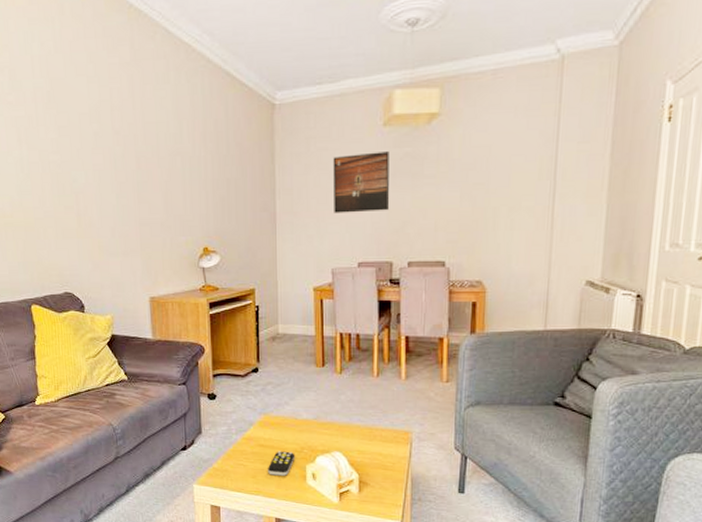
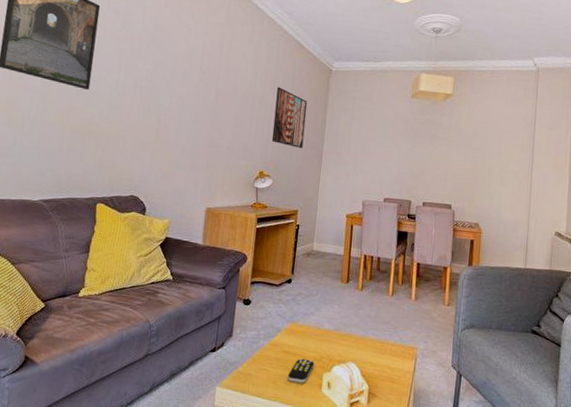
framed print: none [209,137,251,213] -> present [271,87,308,148]
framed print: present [332,152,390,213] -> none [369,115,415,160]

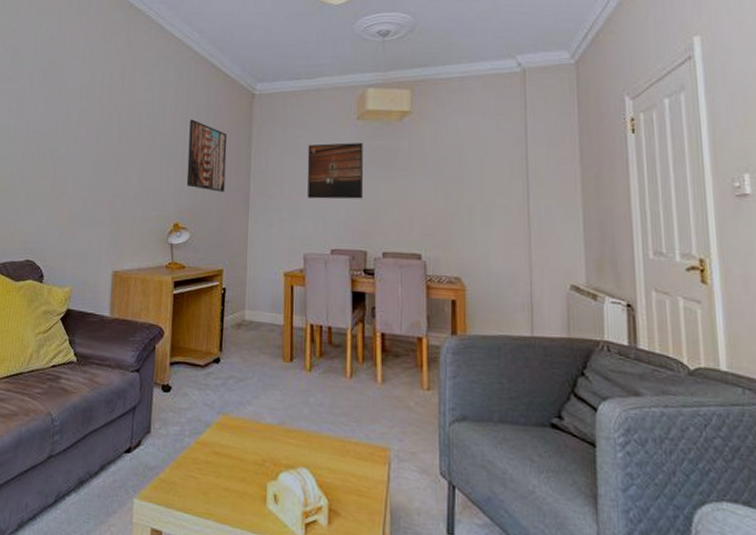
remote control: present [287,358,315,383] -> none [221,462,255,496]
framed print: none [369,115,415,160] -> present [307,143,364,199]

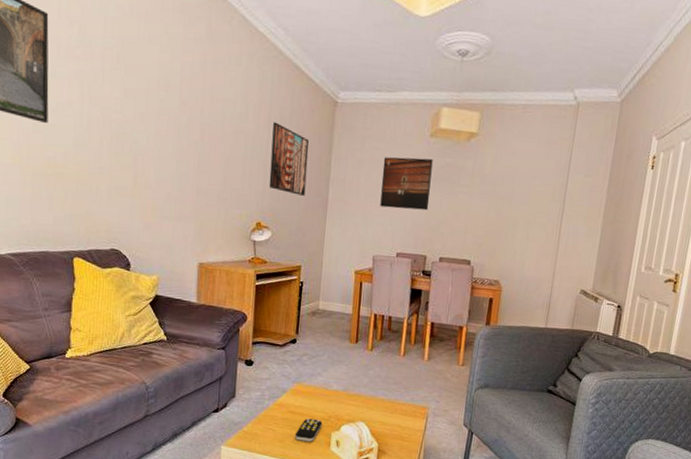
remote control: none [221,462,255,496] -> present [294,418,323,442]

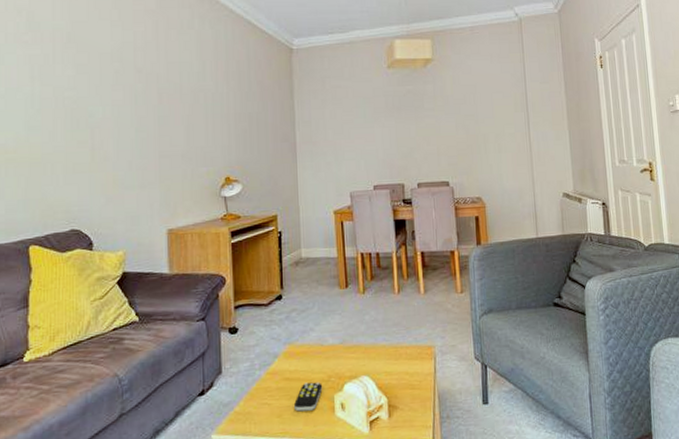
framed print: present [269,122,310,196] -> none [232,76,272,144]
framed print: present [380,157,433,211] -> none [346,89,398,142]

